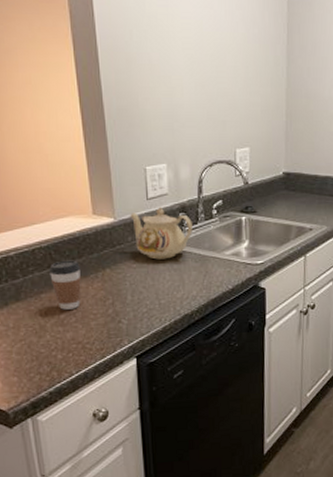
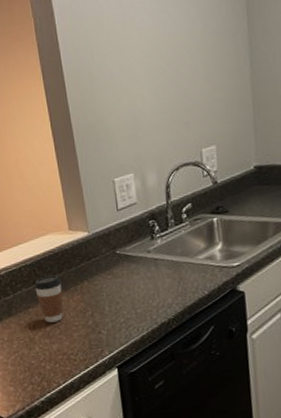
teapot: present [129,207,193,260] -> none [101,216,164,270]

